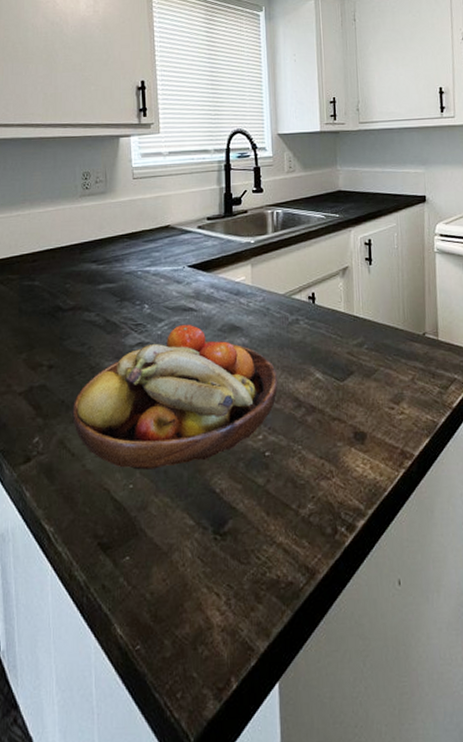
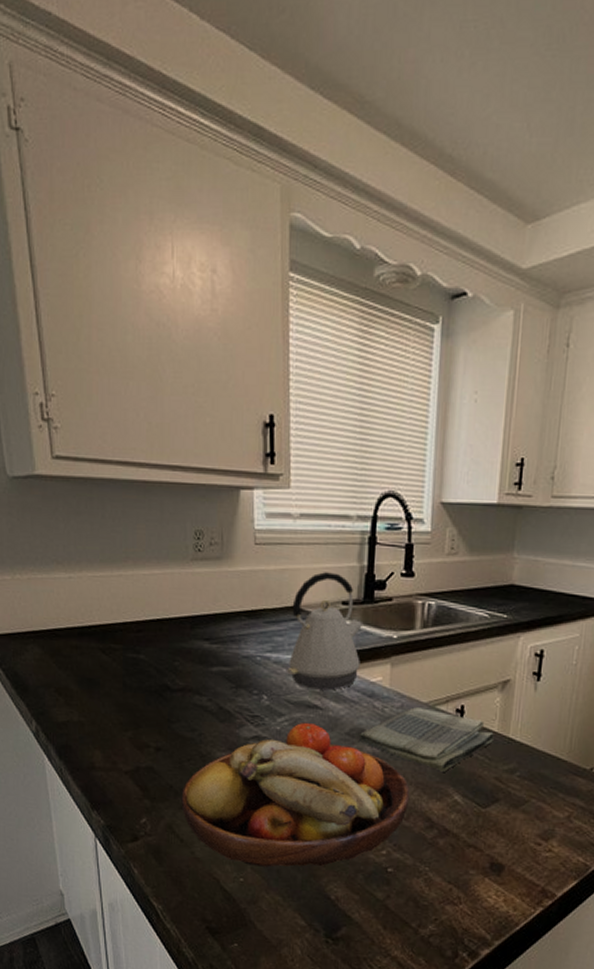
kettle: none [164,195,226,294] -> present [287,572,364,691]
dish towel: none [229,299,342,353] -> present [358,707,494,772]

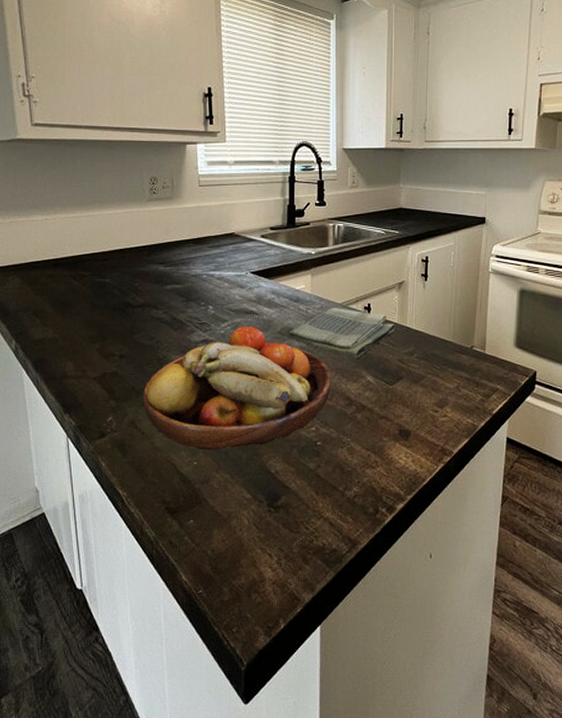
kettle: present [287,572,364,691] -> none [228,205,288,299]

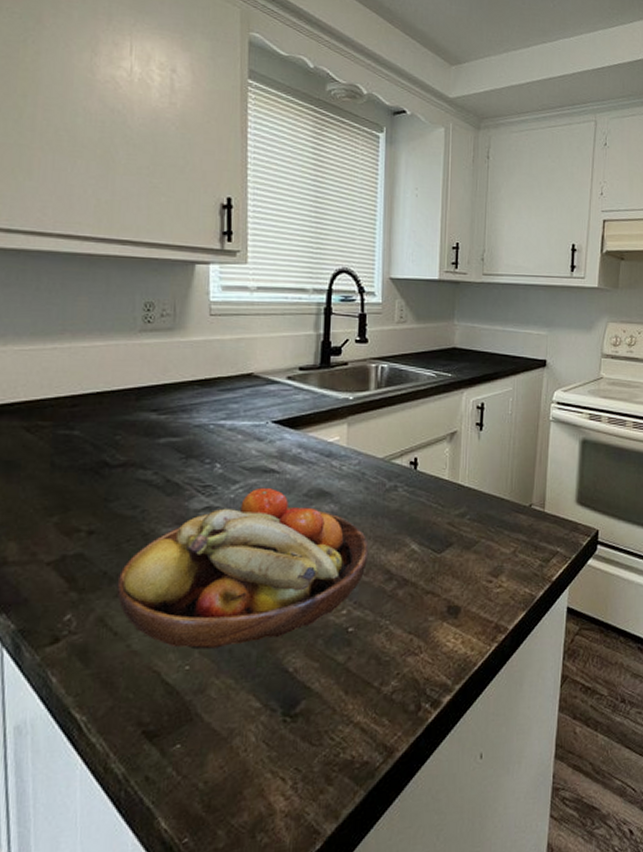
dish towel: present [288,308,395,358] -> none [316,463,445,523]

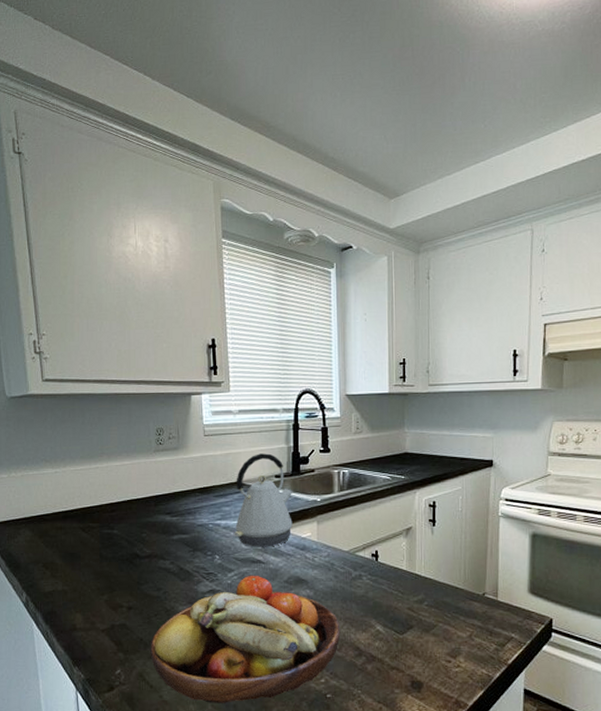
kettle: none [242,340,321,454] -> present [234,453,293,547]

